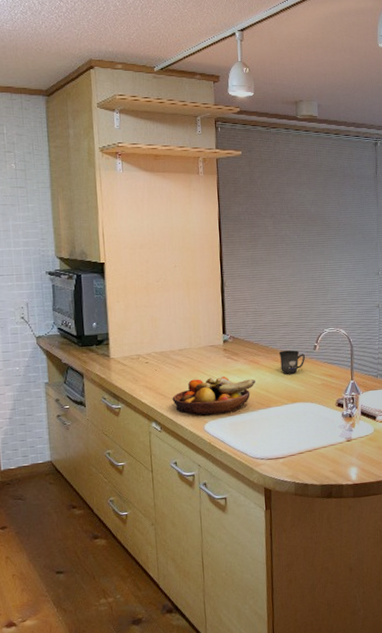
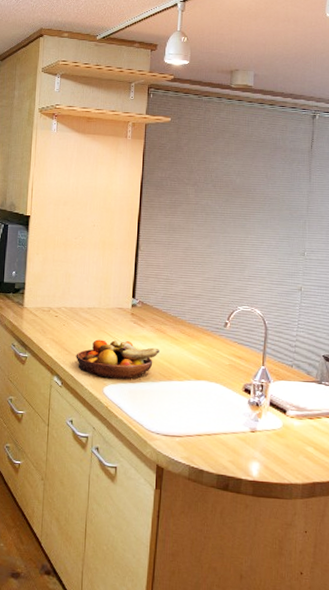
mug: present [278,350,306,374] -> none [187,323,215,349]

